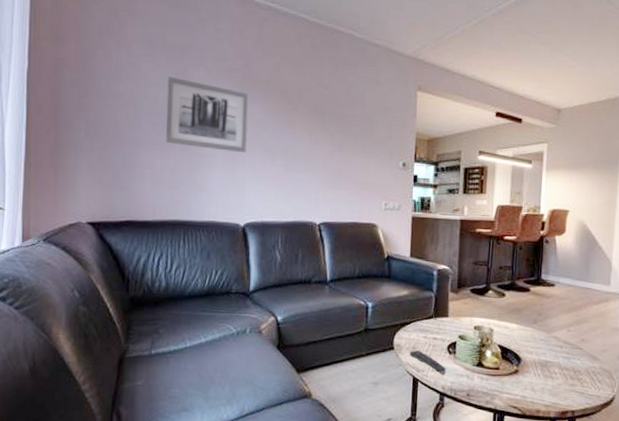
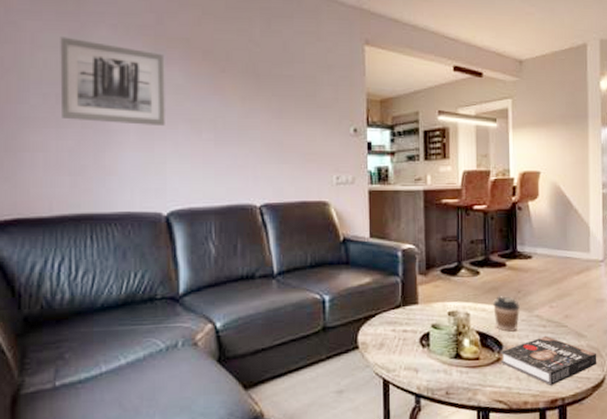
remote control: present [409,350,446,374] -> none [377,347,420,372]
coffee cup: none [515,317,540,350] -> present [493,296,520,333]
book: none [518,355,609,399] -> present [500,335,597,385]

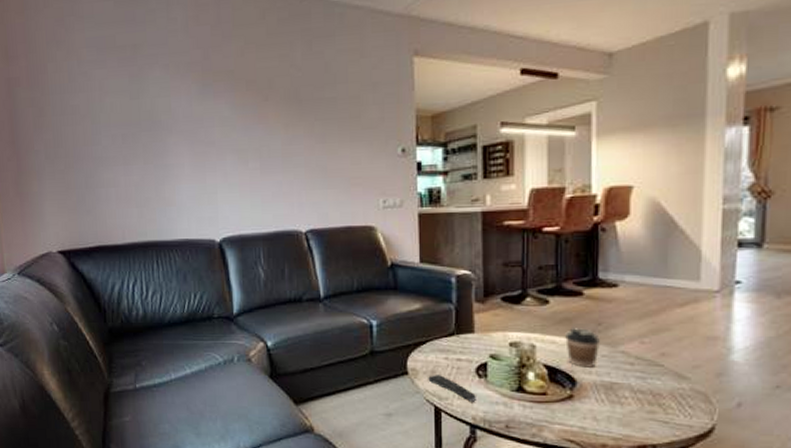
wall art: present [60,37,165,127] -> none [122,81,215,159]
remote control: none [377,347,420,372] -> present [428,375,476,402]
book: present [500,335,597,385] -> none [573,374,705,430]

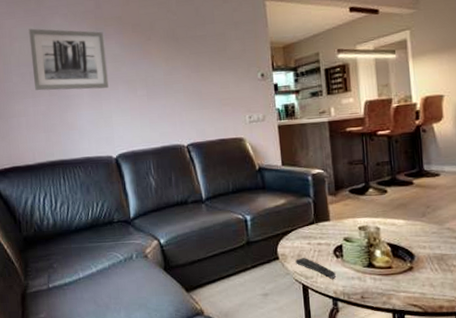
wall art: none [122,81,215,159] -> present [28,28,109,91]
coffee cup: present [565,328,600,369] -> none [402,211,430,244]

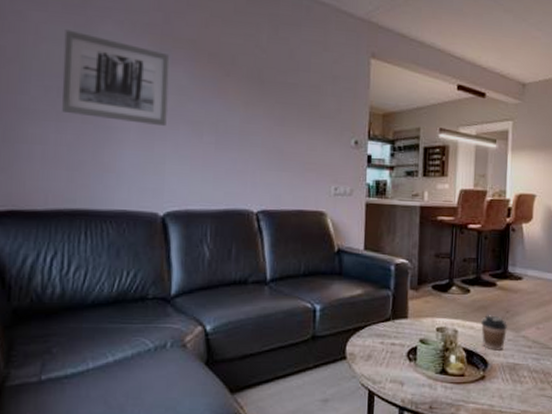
remote control: present [295,258,336,279] -> none [364,359,406,385]
coffee cup: none [402,211,430,244] -> present [481,315,507,352]

